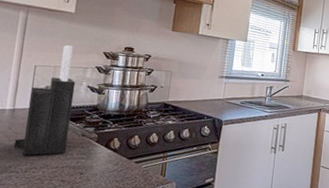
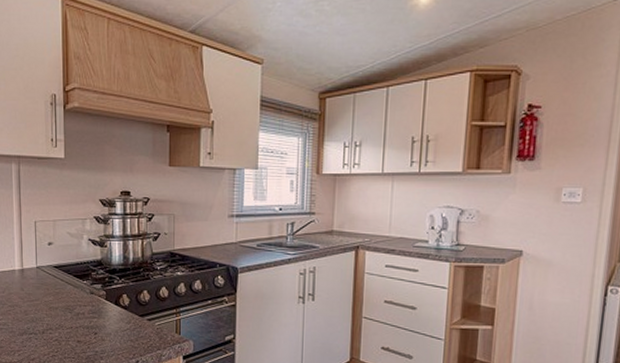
knife block: present [13,45,76,156] -> none [28,196,78,317]

